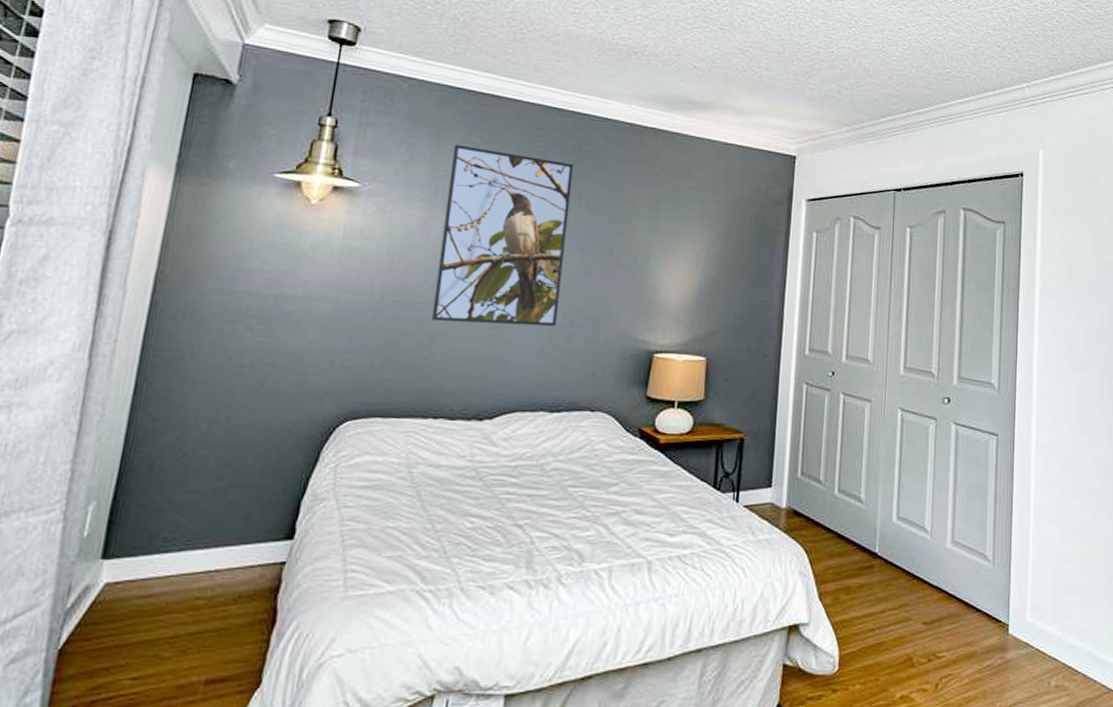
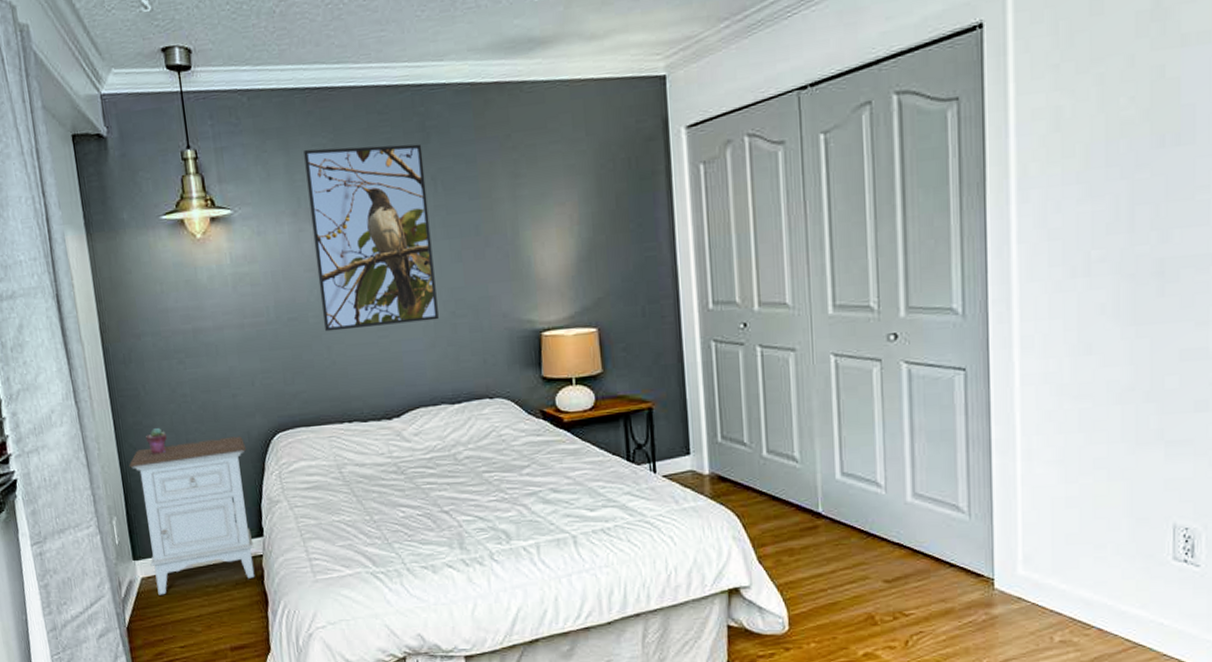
nightstand: none [123,418,303,607] -> present [129,436,255,595]
potted succulent: none [173,399,203,429] -> present [146,428,167,454]

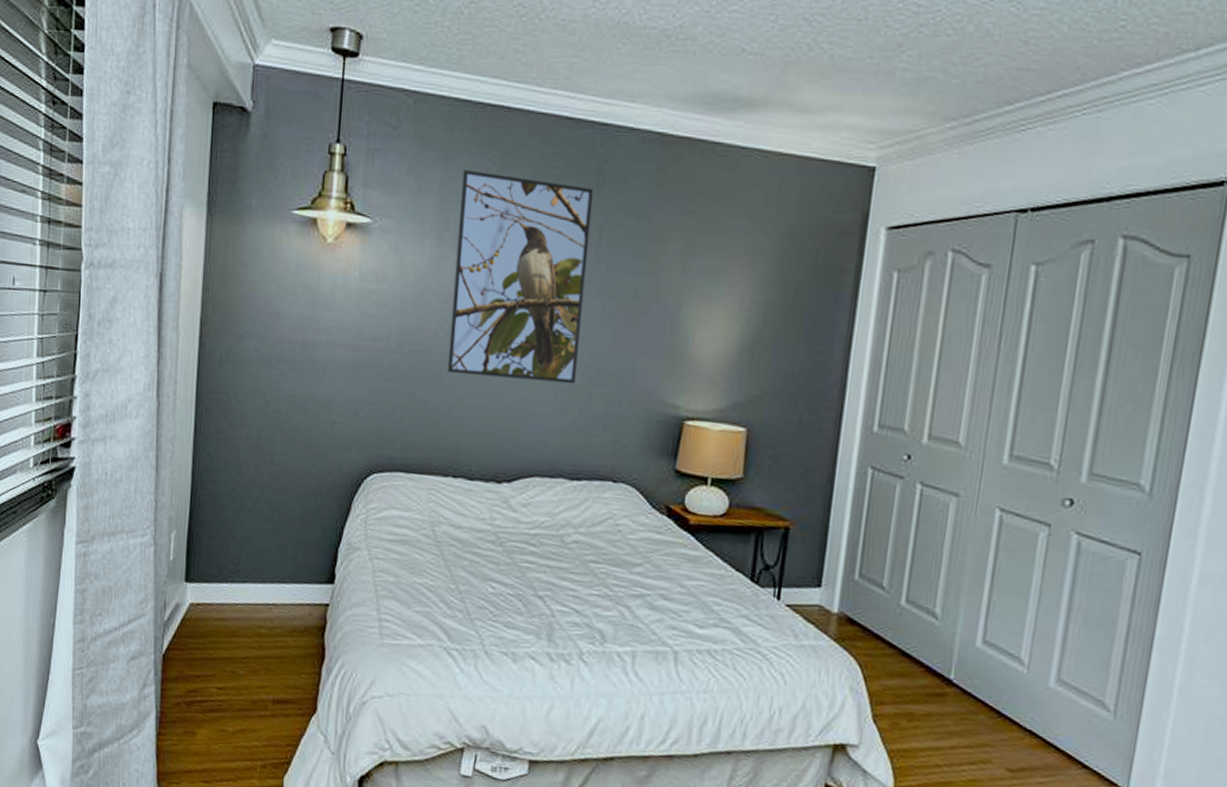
nightstand: present [129,436,255,595] -> none [201,461,335,628]
potted succulent: present [146,428,167,454] -> none [227,441,250,471]

